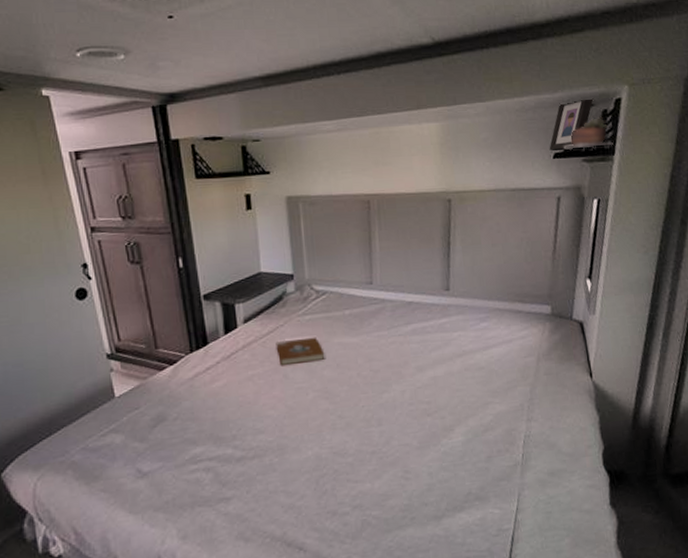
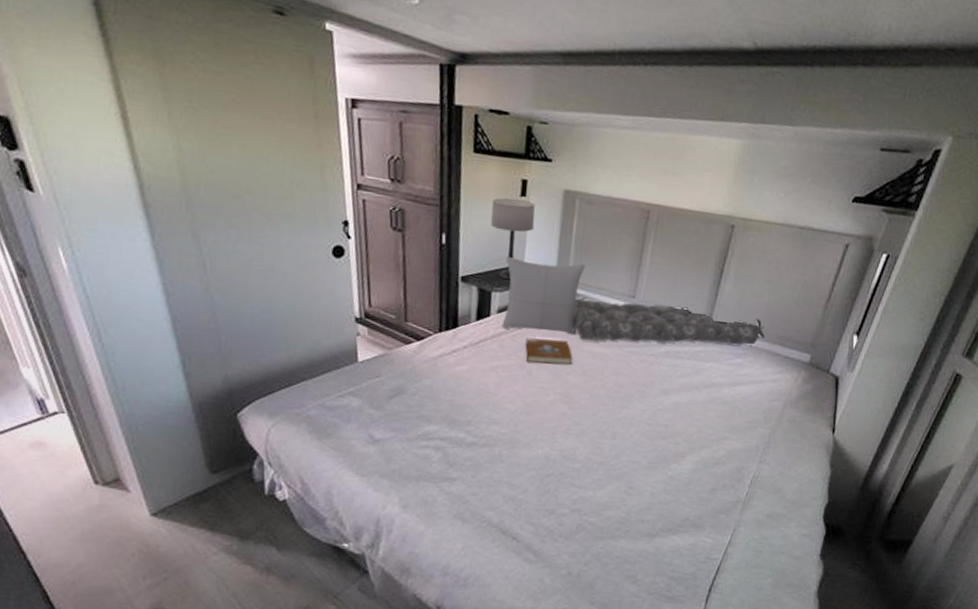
table lamp: none [222,213,265,290] -> present [491,198,535,280]
pillow: none [242,262,324,337] -> present [501,257,586,336]
seat cushion: none [316,281,504,334] -> present [571,299,765,345]
picture frame: present [549,98,594,152] -> none [850,142,912,197]
succulent plant: present [563,116,613,150] -> none [865,165,920,200]

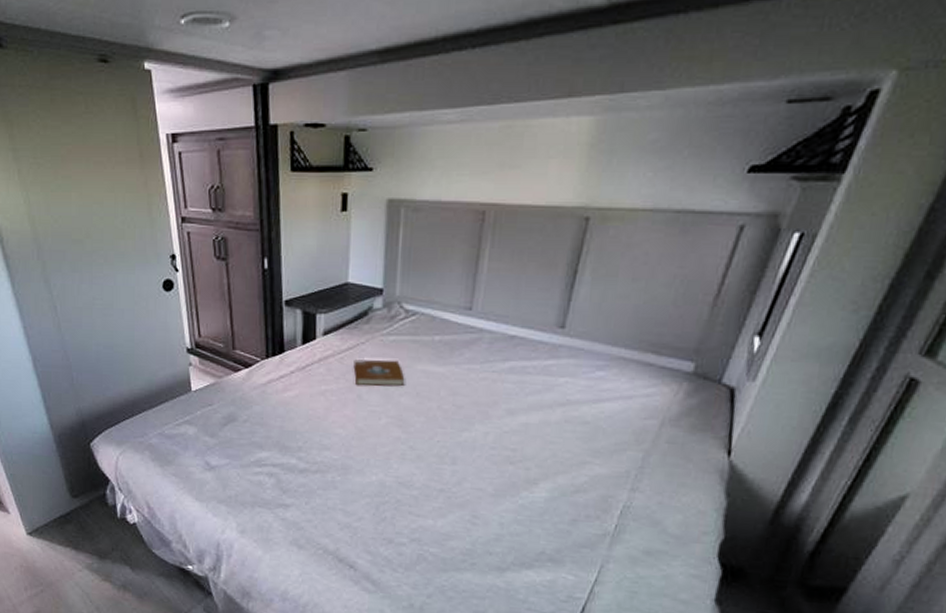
table lamp: present [491,198,535,280] -> none [312,214,358,301]
pillow: present [501,257,586,336] -> none [328,277,415,355]
seat cushion: present [571,299,765,345] -> none [402,315,633,360]

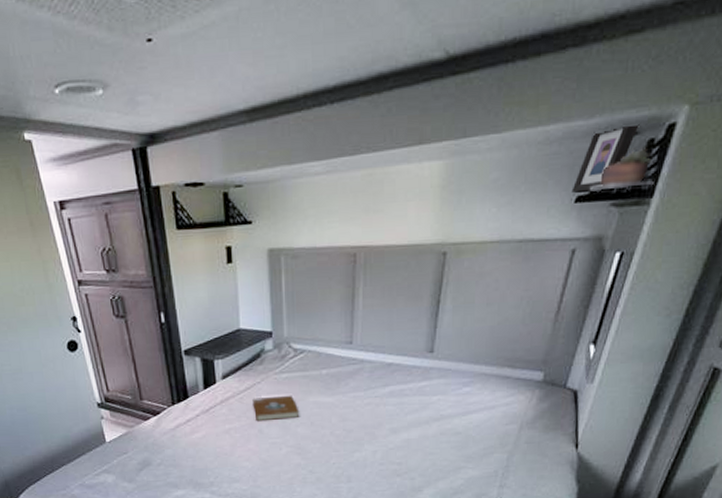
picture frame: none [744,89,834,163] -> present [571,124,640,194]
succulent plant: none [766,116,848,162] -> present [589,148,654,192]

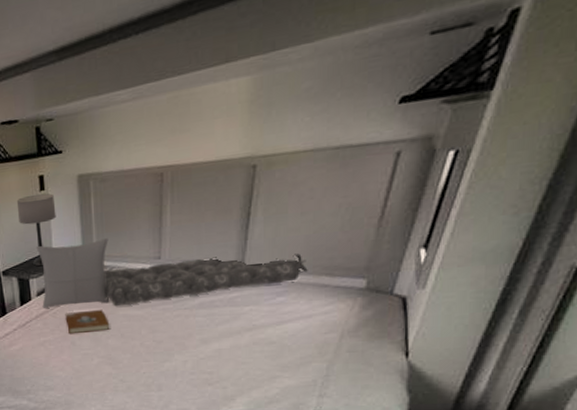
table lamp: none [202,266,245,347] -> present [17,193,56,267]
pillow: none [222,319,300,393] -> present [36,238,110,308]
seat cushion: none [294,344,492,393] -> present [103,253,308,307]
picture frame: present [571,124,640,194] -> none [395,14,475,95]
succulent plant: present [589,148,654,192] -> none [416,38,494,90]

